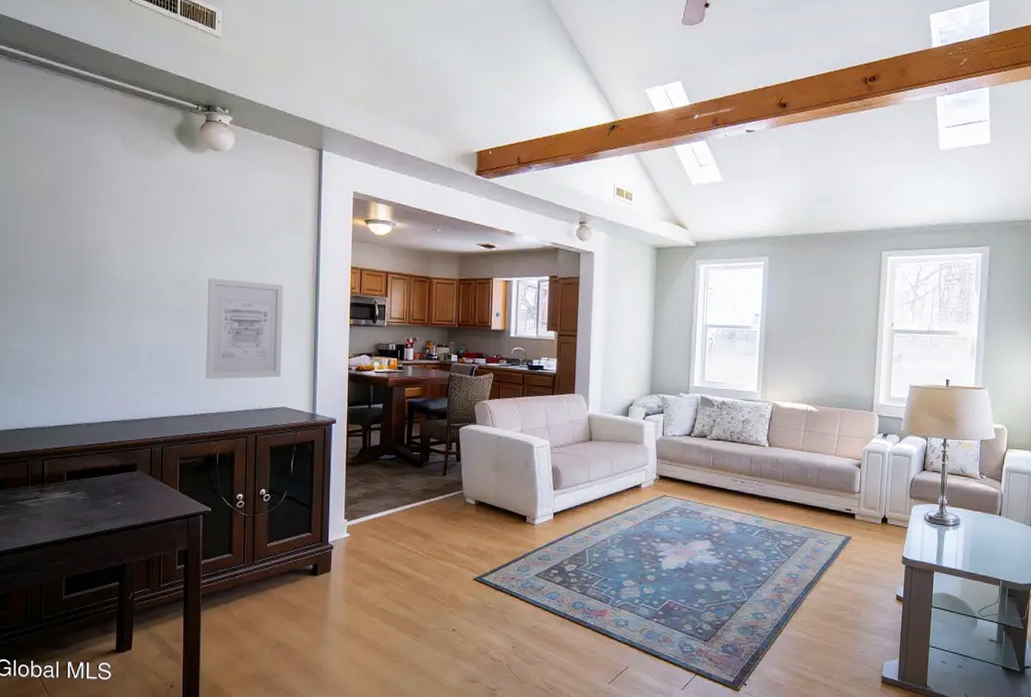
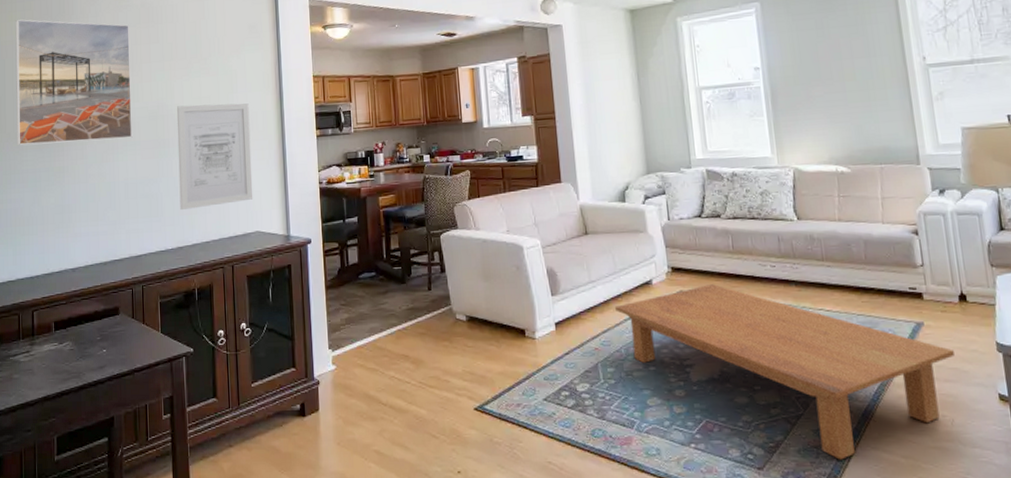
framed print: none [30,164,162,303] -> present [15,19,133,146]
coffee table: none [607,492,870,637] -> present [615,284,954,460]

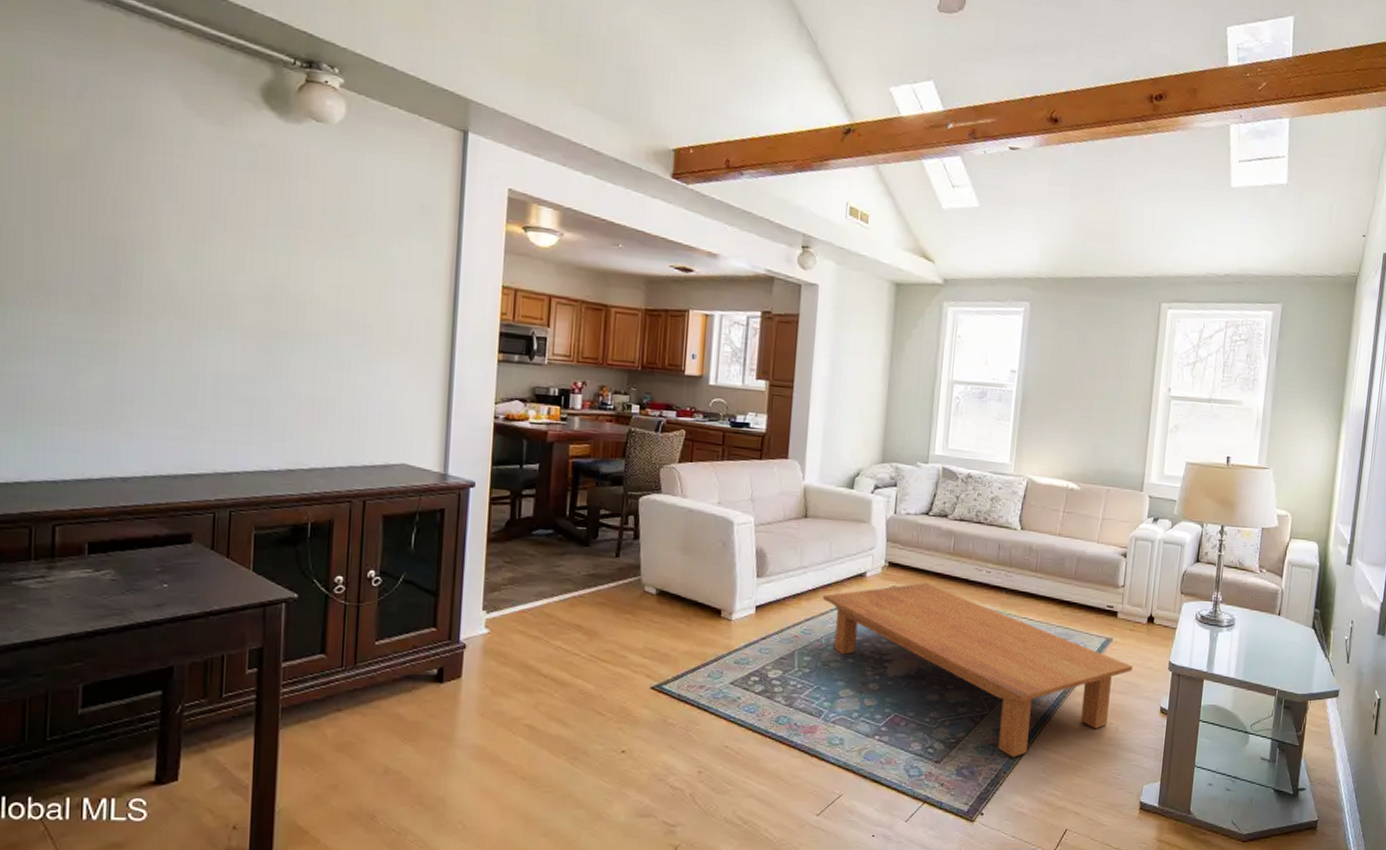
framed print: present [15,19,133,146] -> none [40,121,240,320]
wall art: present [176,103,253,211] -> none [295,290,409,426]

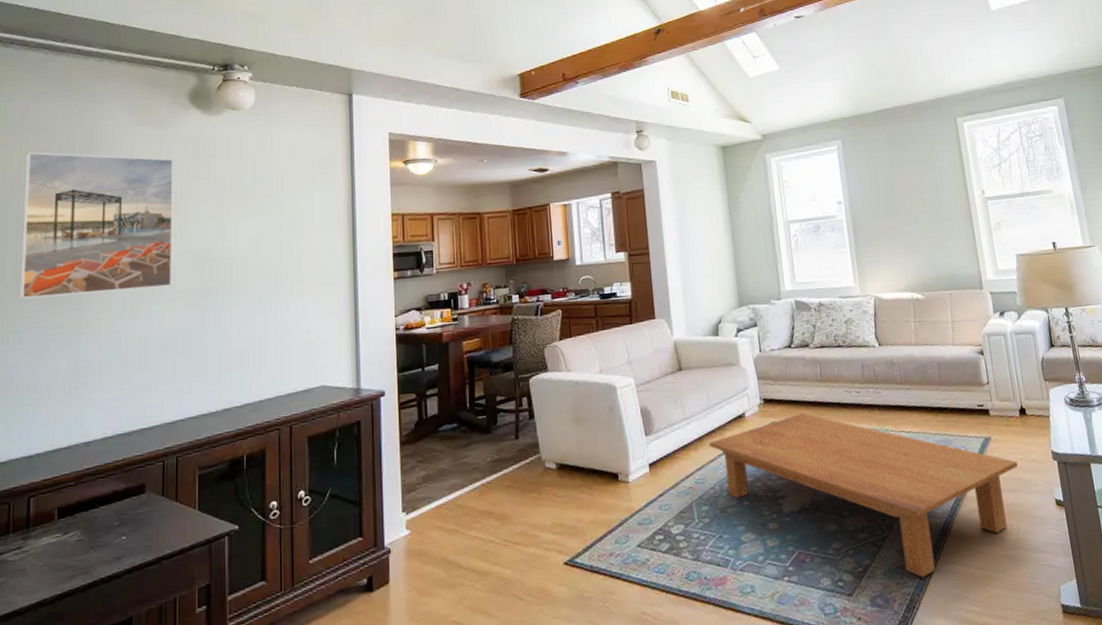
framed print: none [40,121,240,320] -> present [19,151,175,300]

